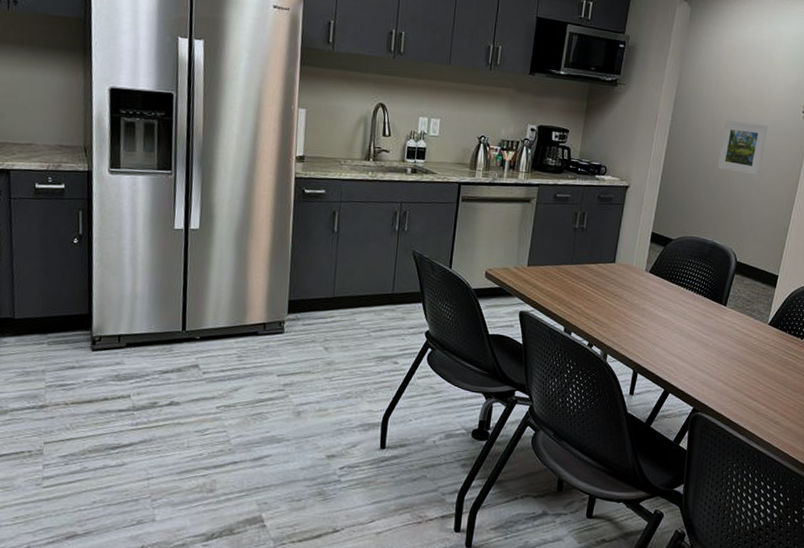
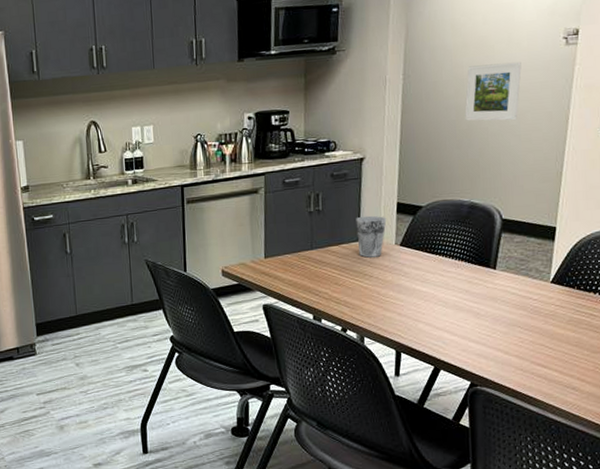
cup: none [613,240,641,280] -> present [356,215,387,258]

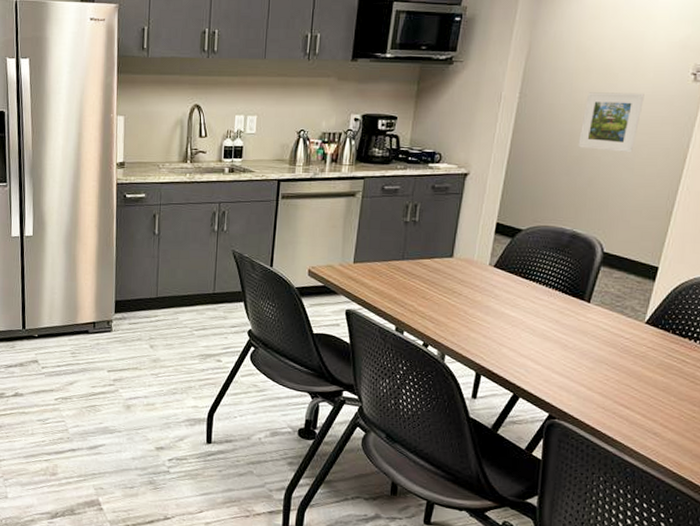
cup: present [356,215,387,258] -> none [450,232,484,276]

